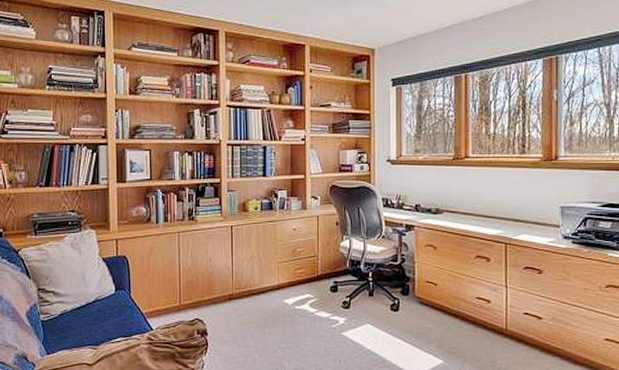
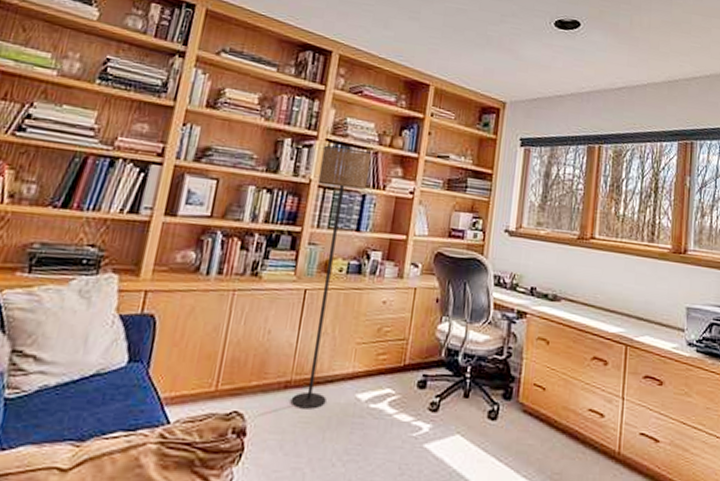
floor lamp: none [225,109,266,313] -> present [290,145,372,409]

